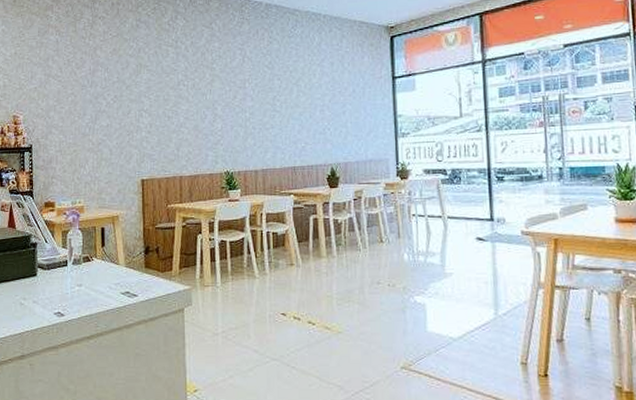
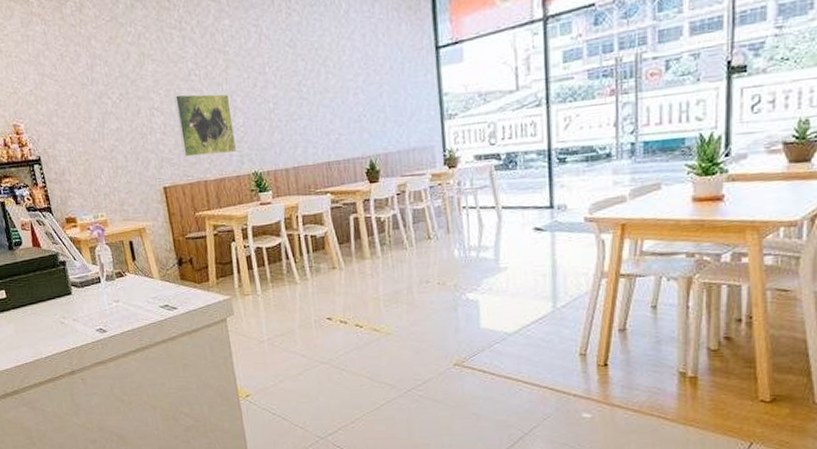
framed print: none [162,100,213,154] -> present [174,93,237,157]

